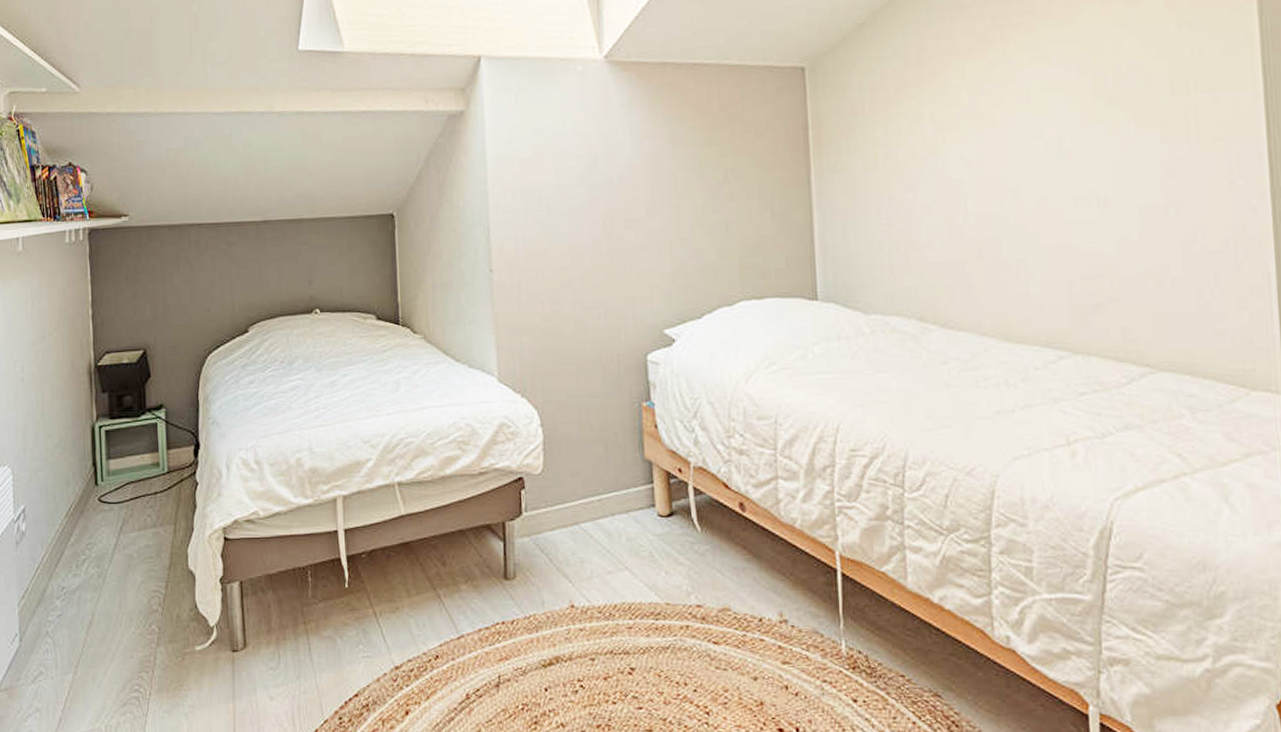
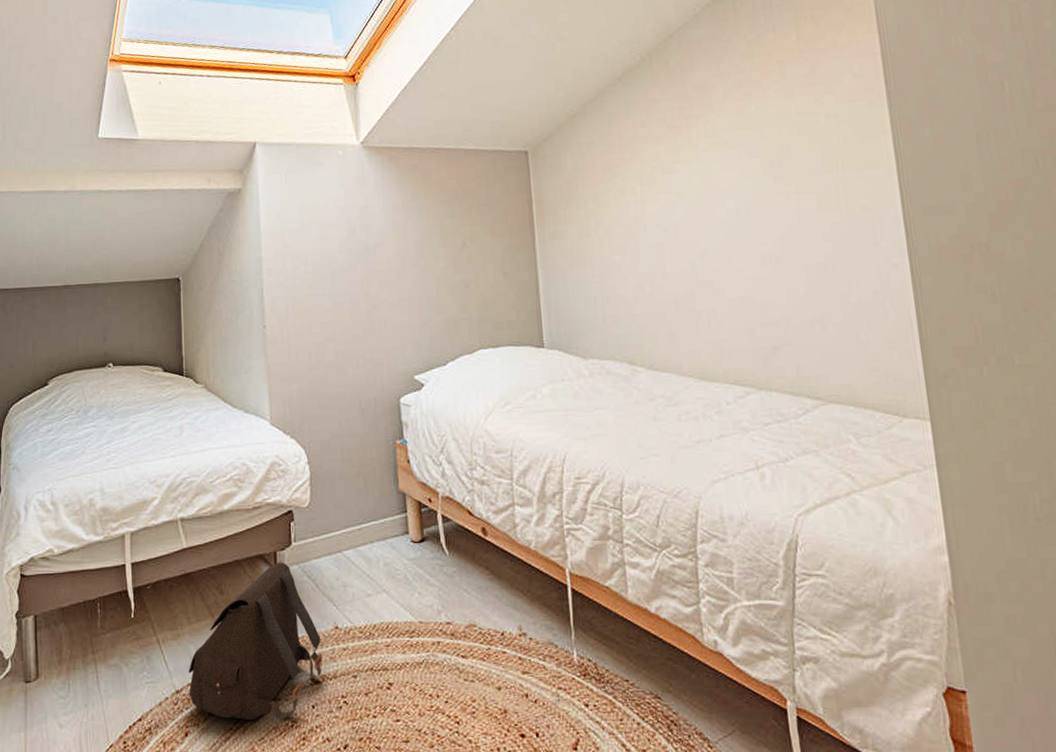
satchel: none [408,533,557,702] -> present [188,562,323,721]

